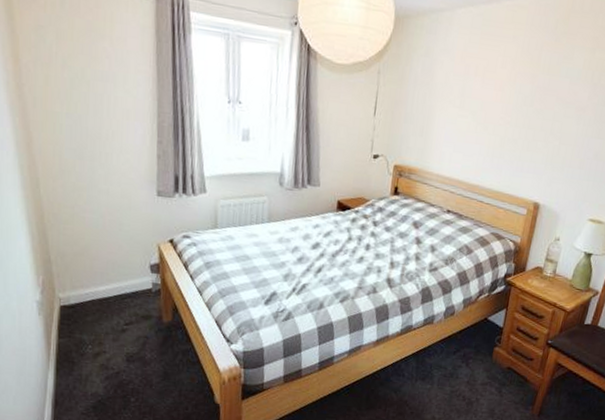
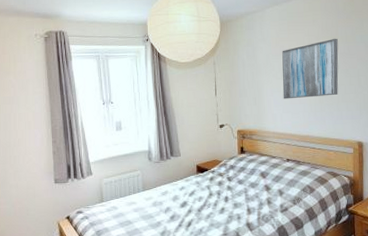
wall art: none [457,65,539,140] -> present [282,38,339,99]

